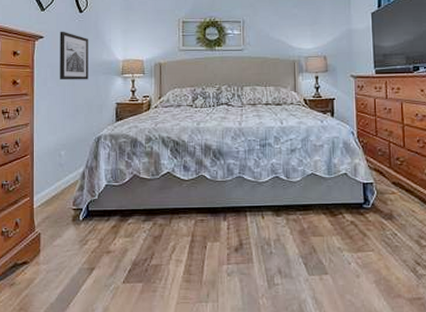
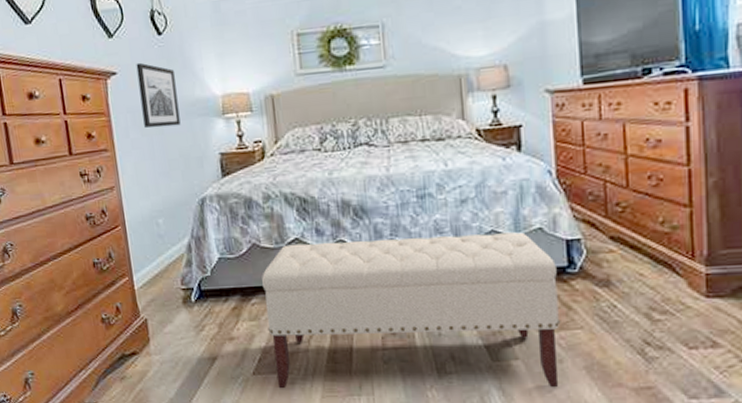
bench: none [137,176,359,298] -> present [261,232,561,389]

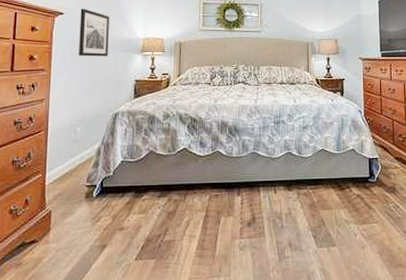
bench: present [261,232,561,389] -> none [153,151,364,273]

